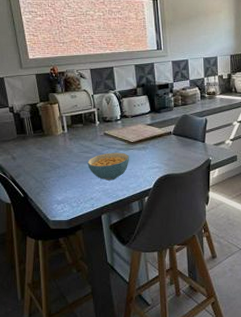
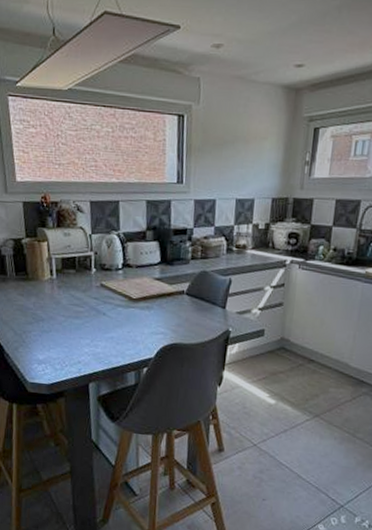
cereal bowl: present [87,152,130,181] -> none [77,308,130,343]

